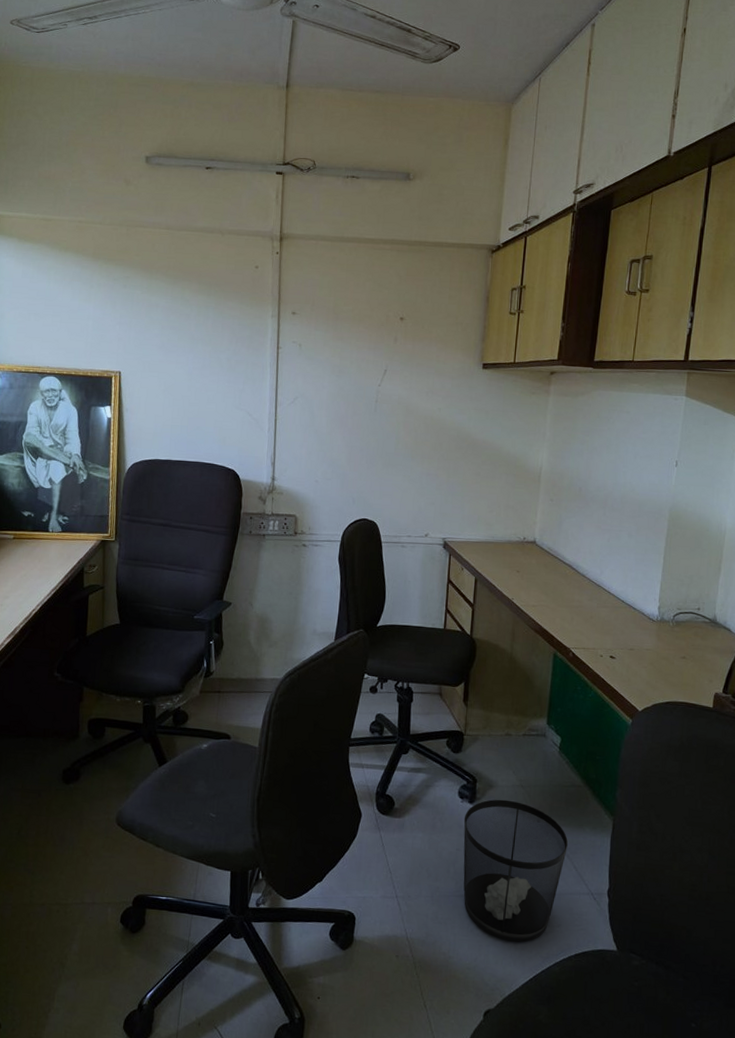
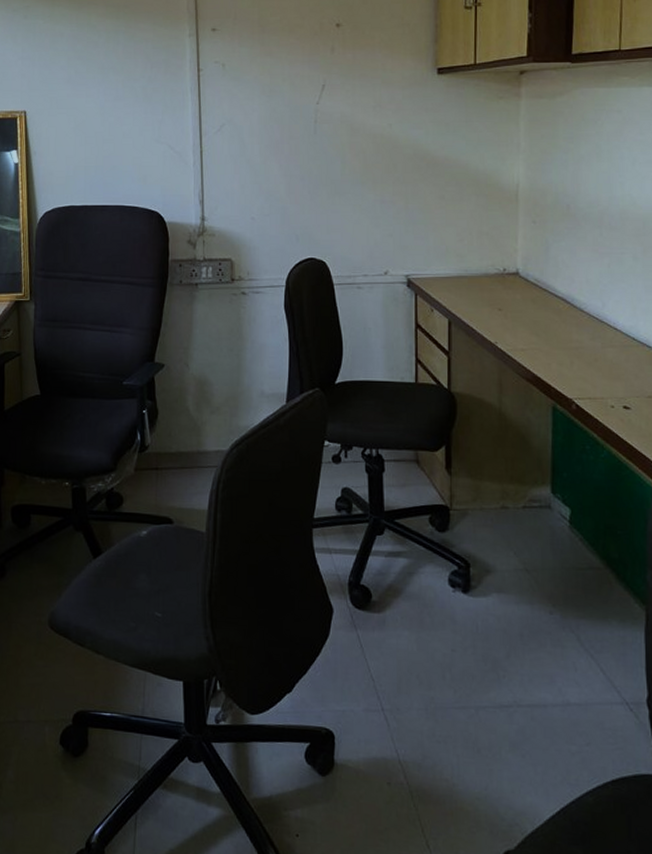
waste bin: present [463,799,569,943] -> none [457,587,592,766]

